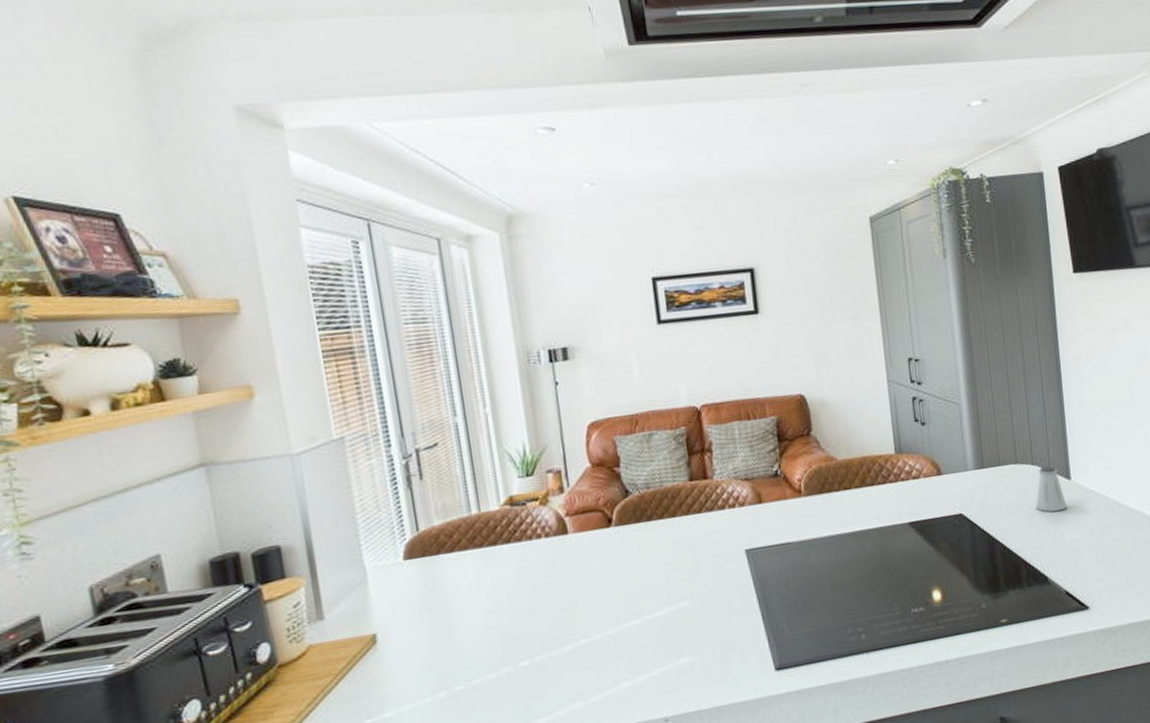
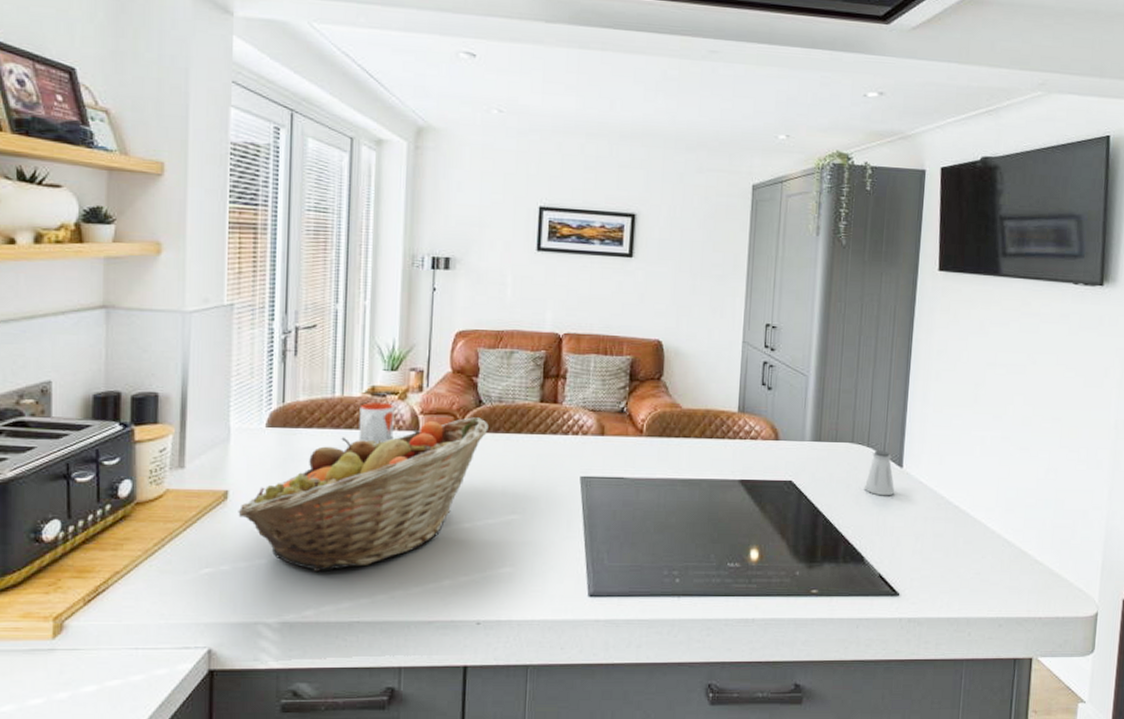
fruit basket: none [390,508,641,702] -> present [238,417,489,573]
mug: none [500,511,542,557] -> present [358,403,395,444]

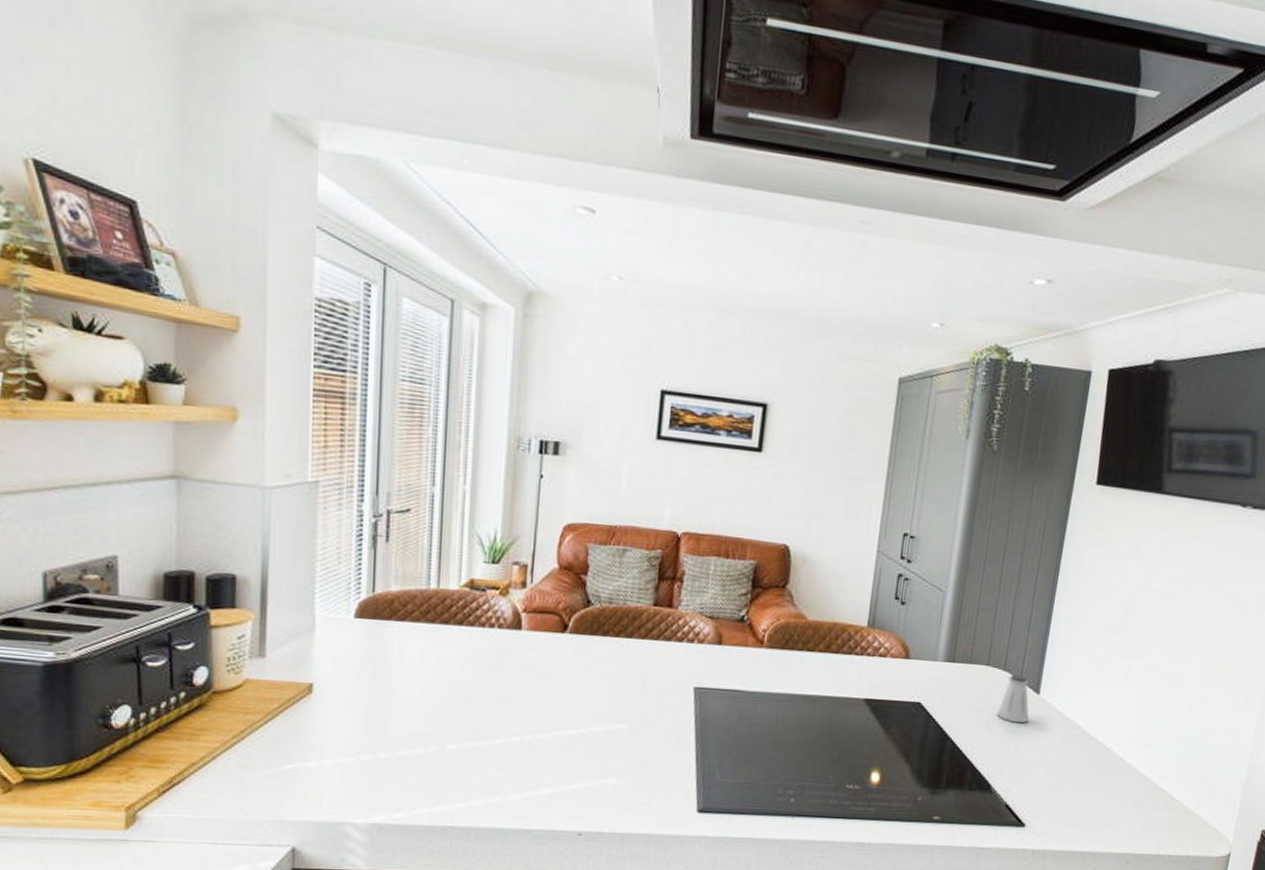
fruit basket: present [238,417,489,573] -> none [323,618,597,774]
mug: present [358,403,395,444] -> none [455,597,495,641]

